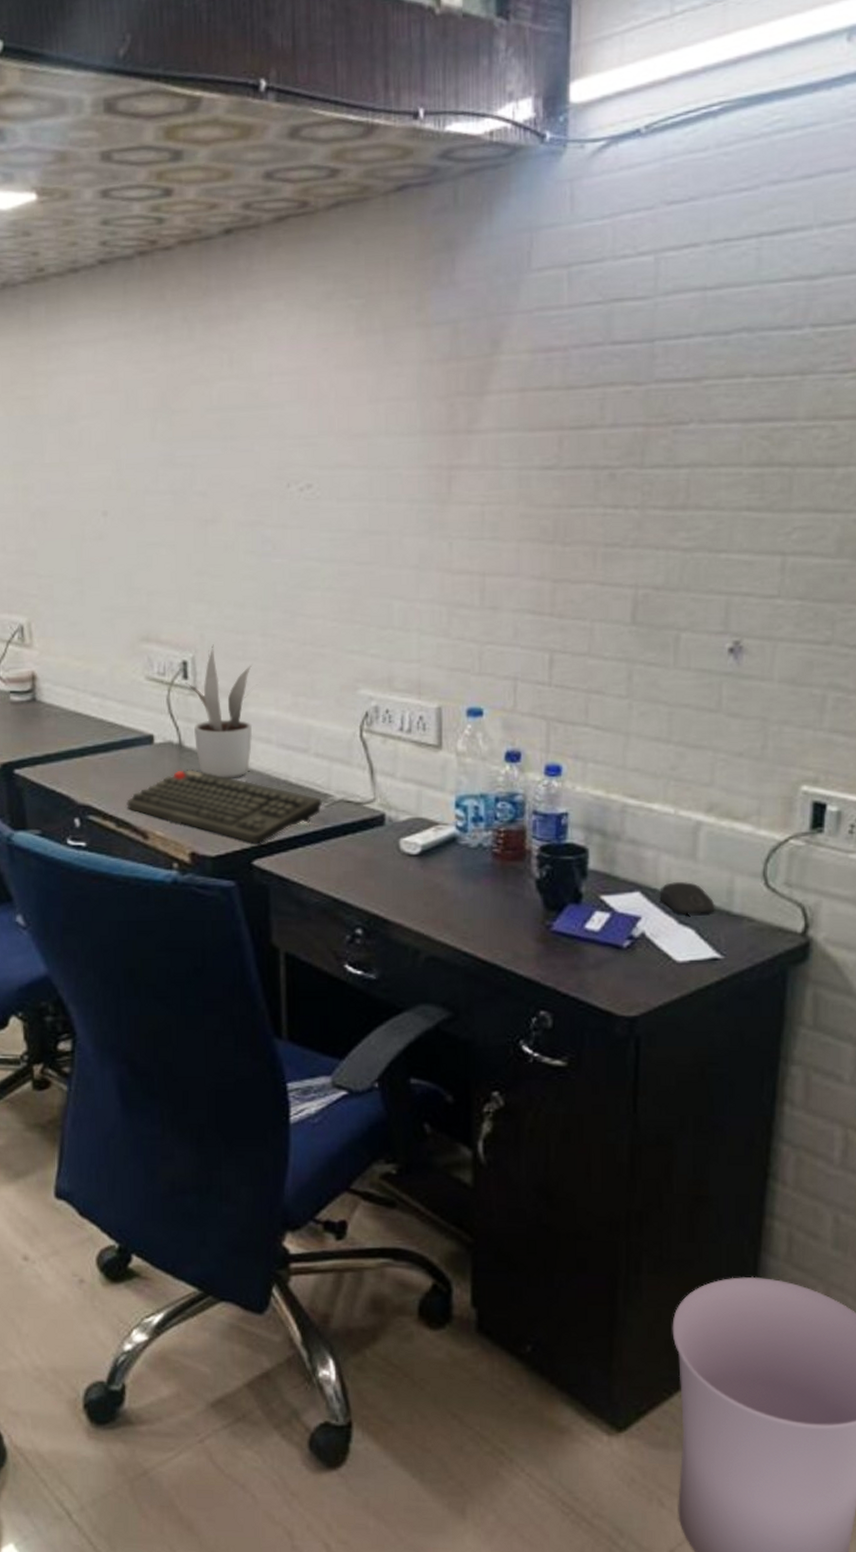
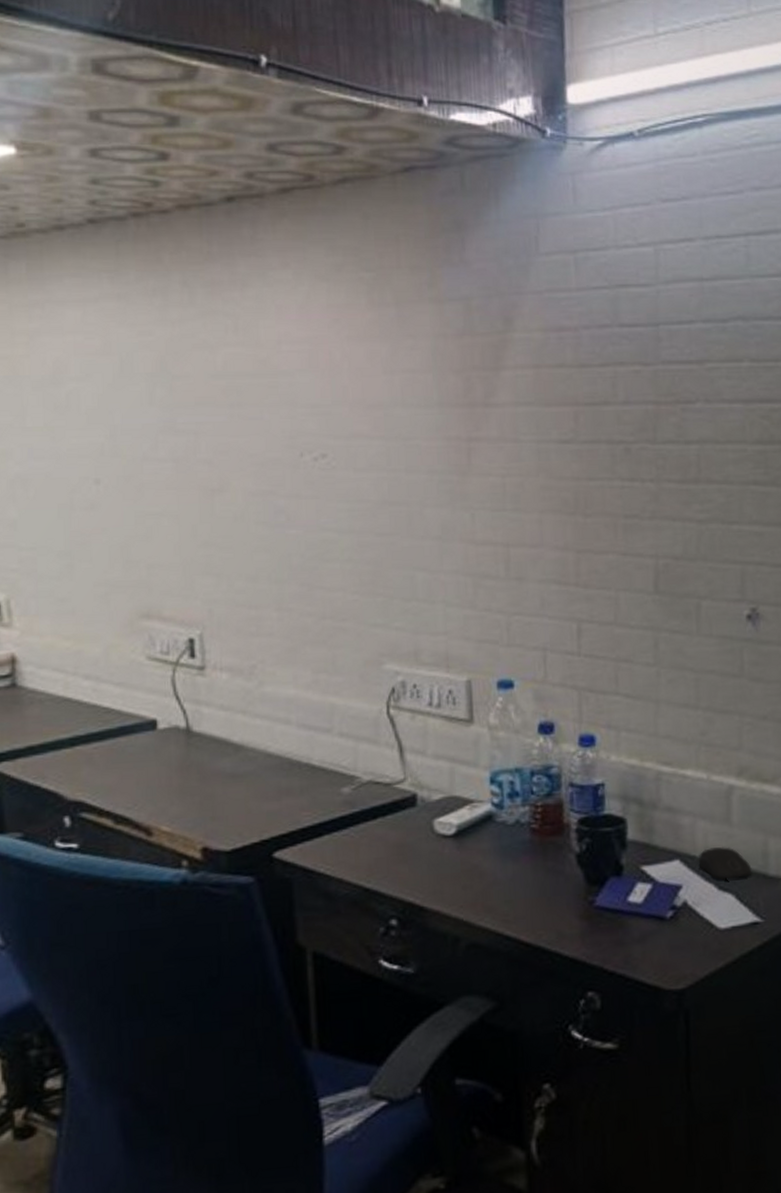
computer keyboard: present [126,768,323,843] -> none [126,755,350,834]
potted plant: present [185,644,258,779] -> none [192,620,274,764]

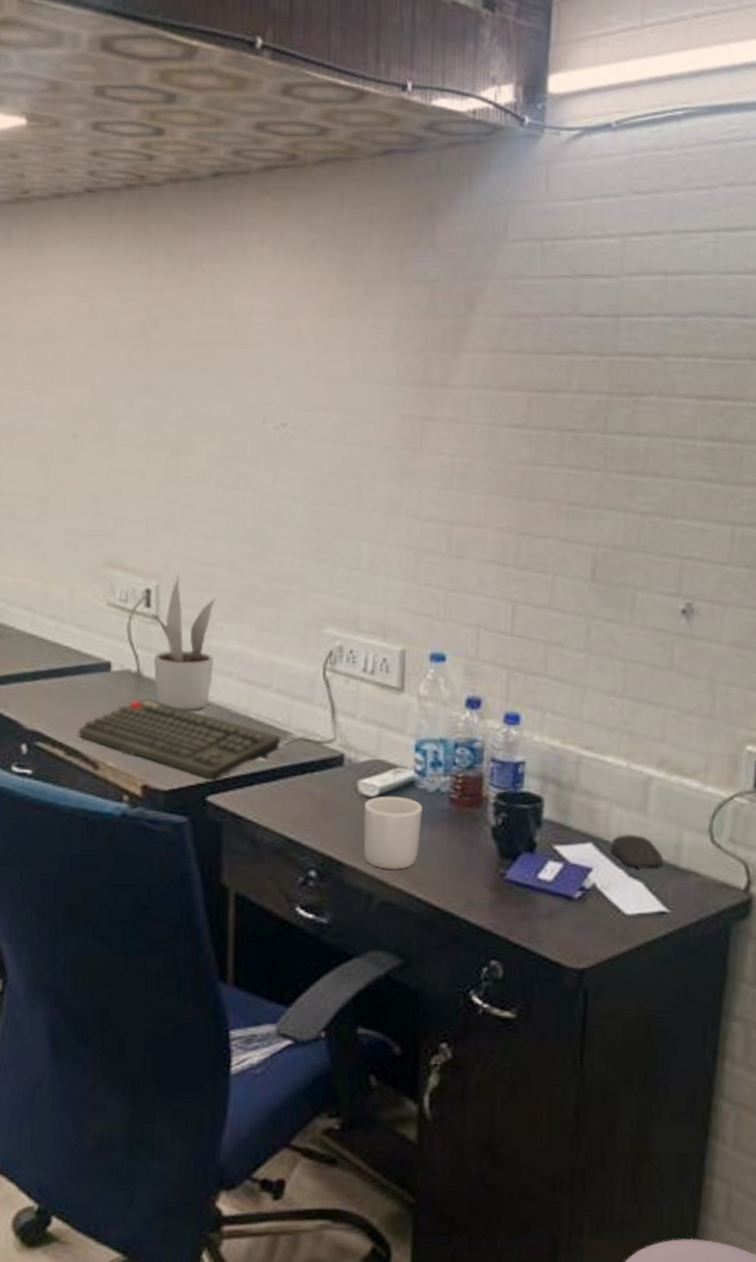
computer keyboard: none [126,755,350,834] -> present [78,698,282,778]
potted plant: none [192,620,274,764] -> present [147,574,222,711]
mug: none [442,832,504,909] -> present [363,796,423,870]

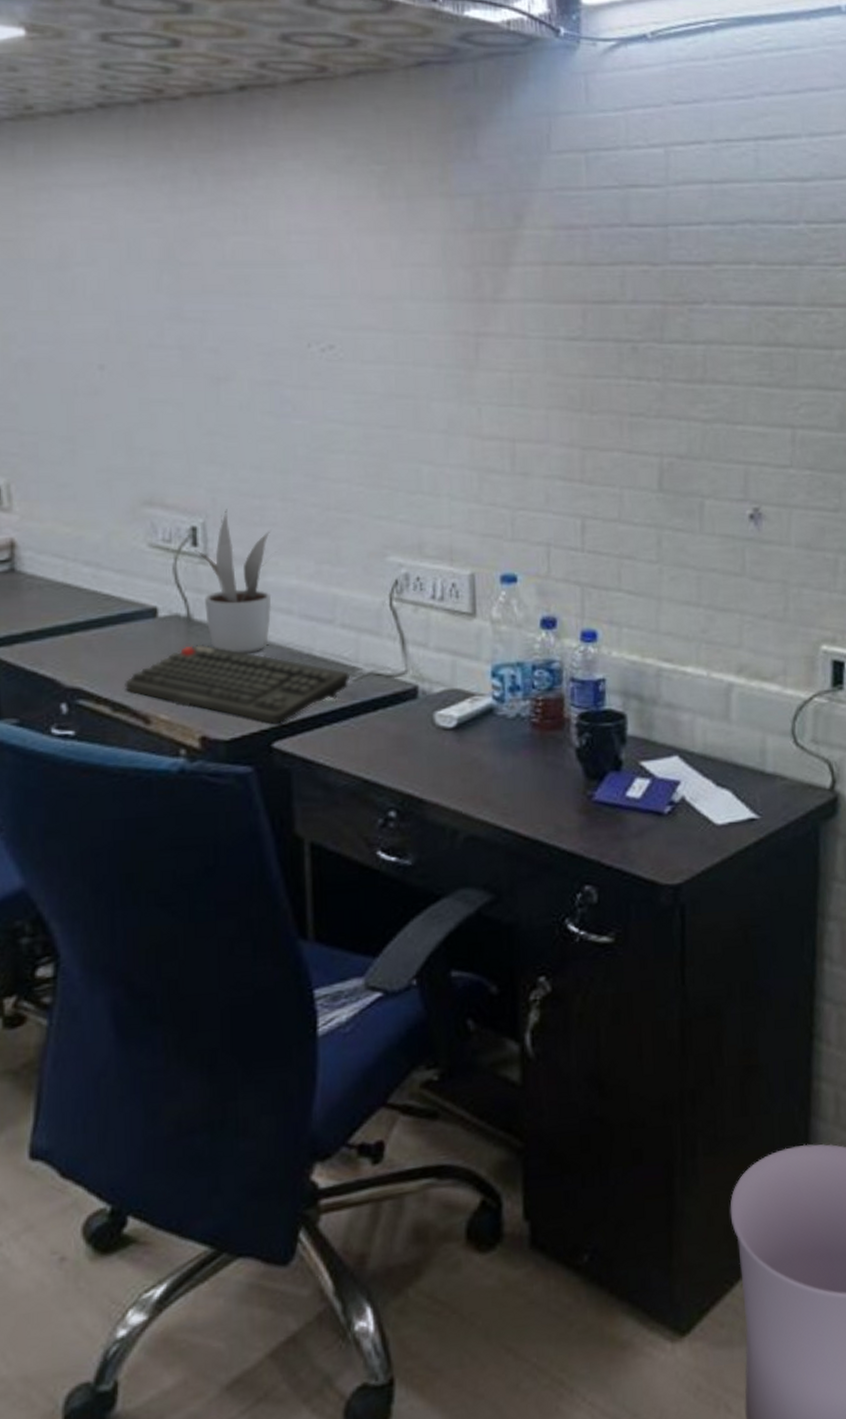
mug: present [363,796,423,870] -> none [442,725,504,802]
computer mouse: present [611,835,664,868] -> none [697,743,750,777]

